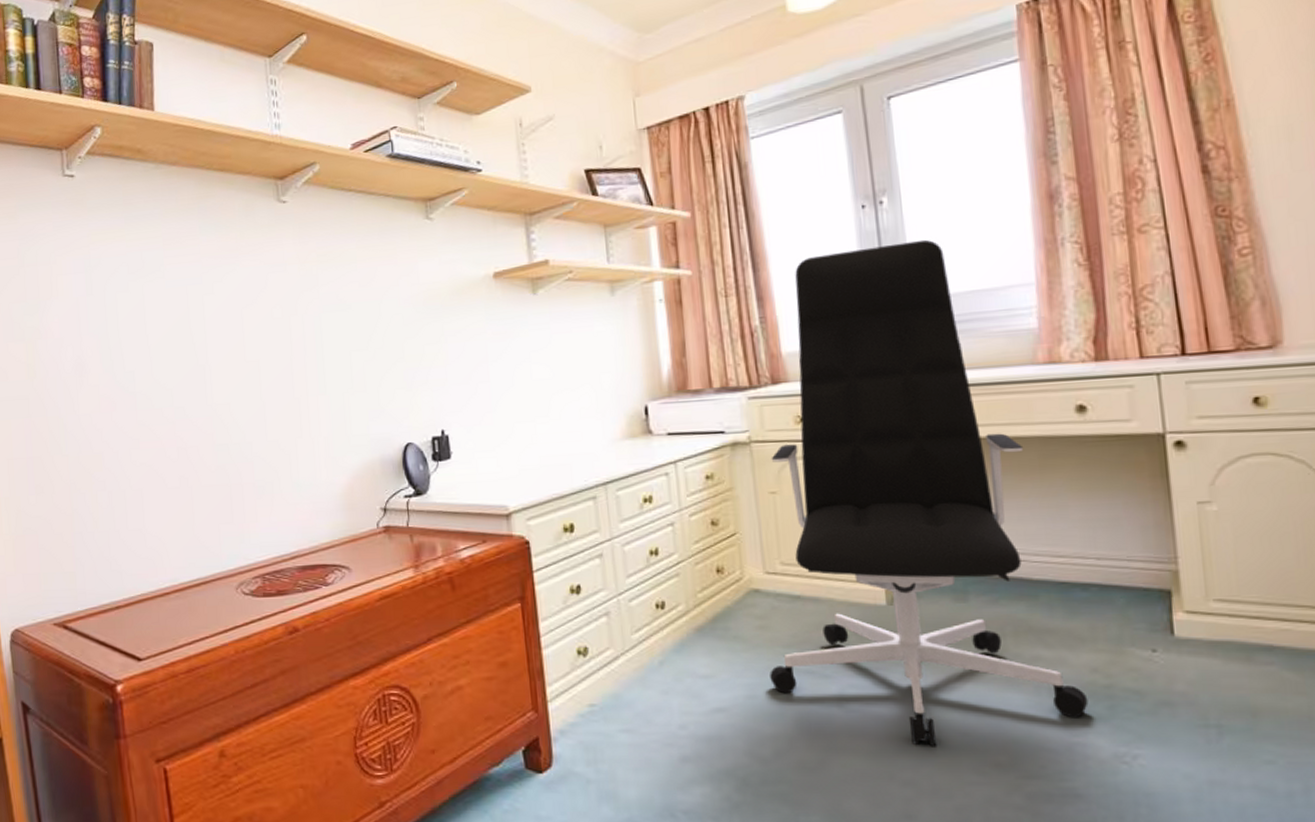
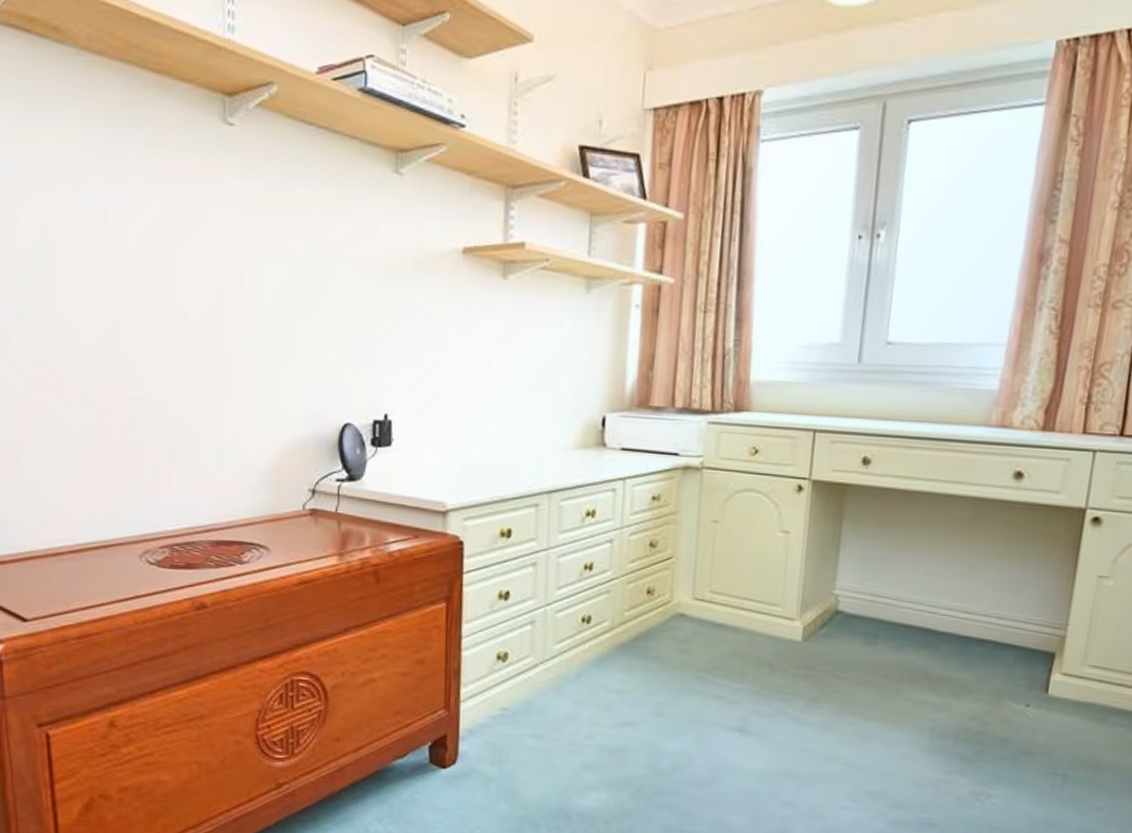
office chair: present [770,239,1089,747] -> none [680,282,961,774]

